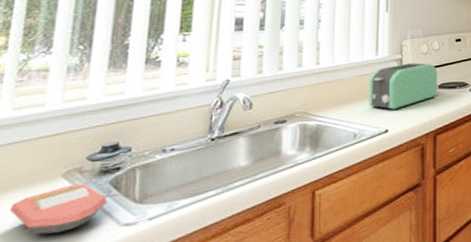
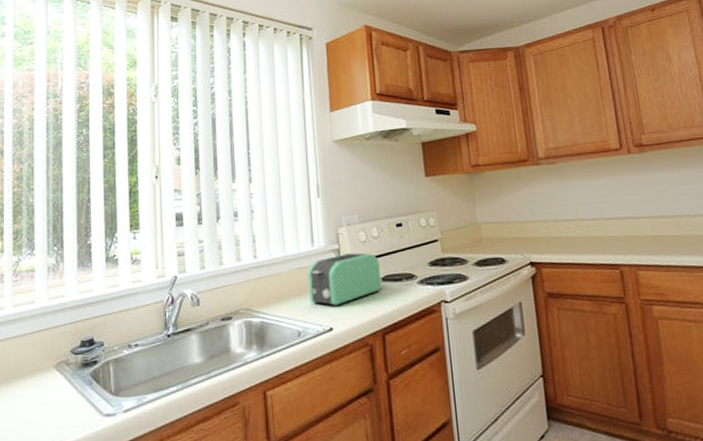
toy boat: present [9,183,108,235] -> none [20,374,91,420]

